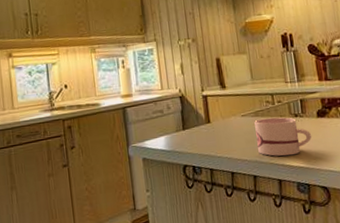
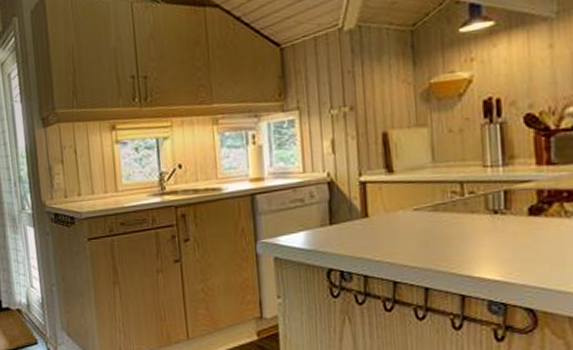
mug: present [254,117,312,156] -> none [432,213,518,265]

